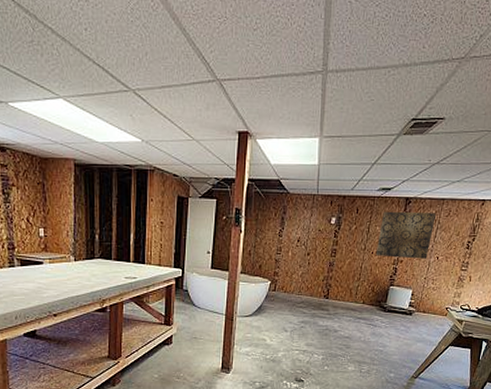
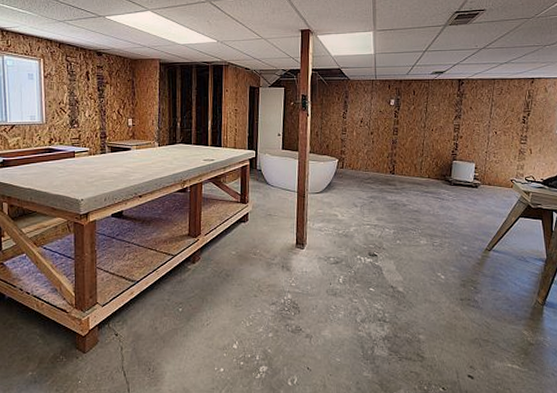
wall art: present [375,211,437,259] -> none [435,91,490,135]

